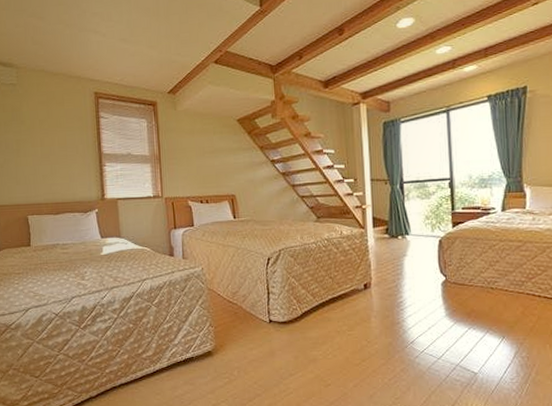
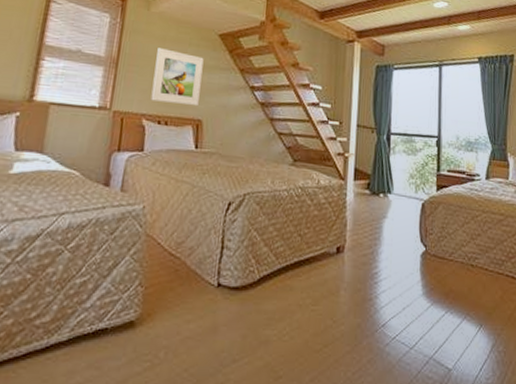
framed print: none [189,140,230,185] -> present [150,48,204,107]

